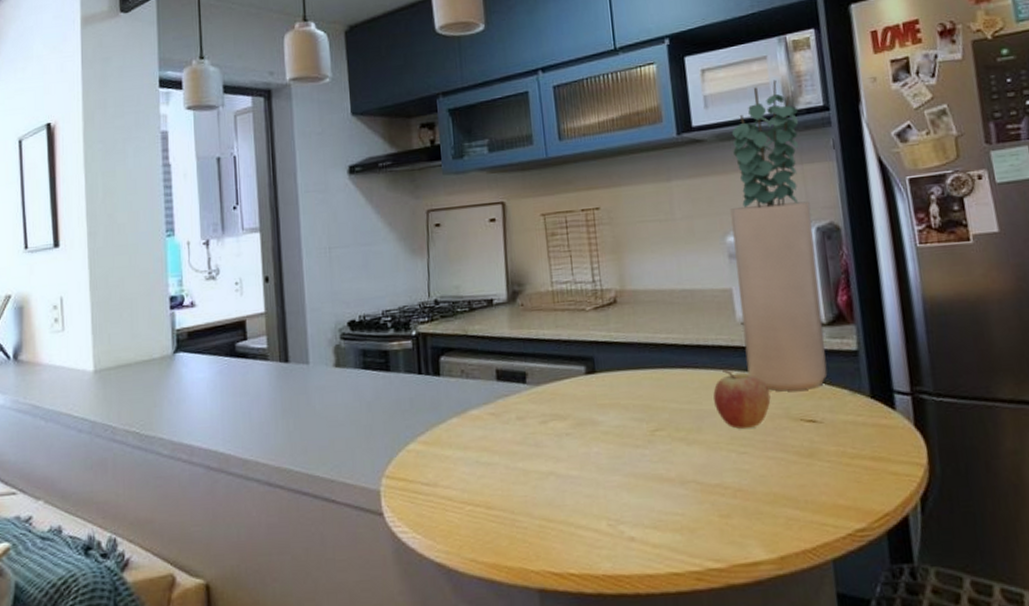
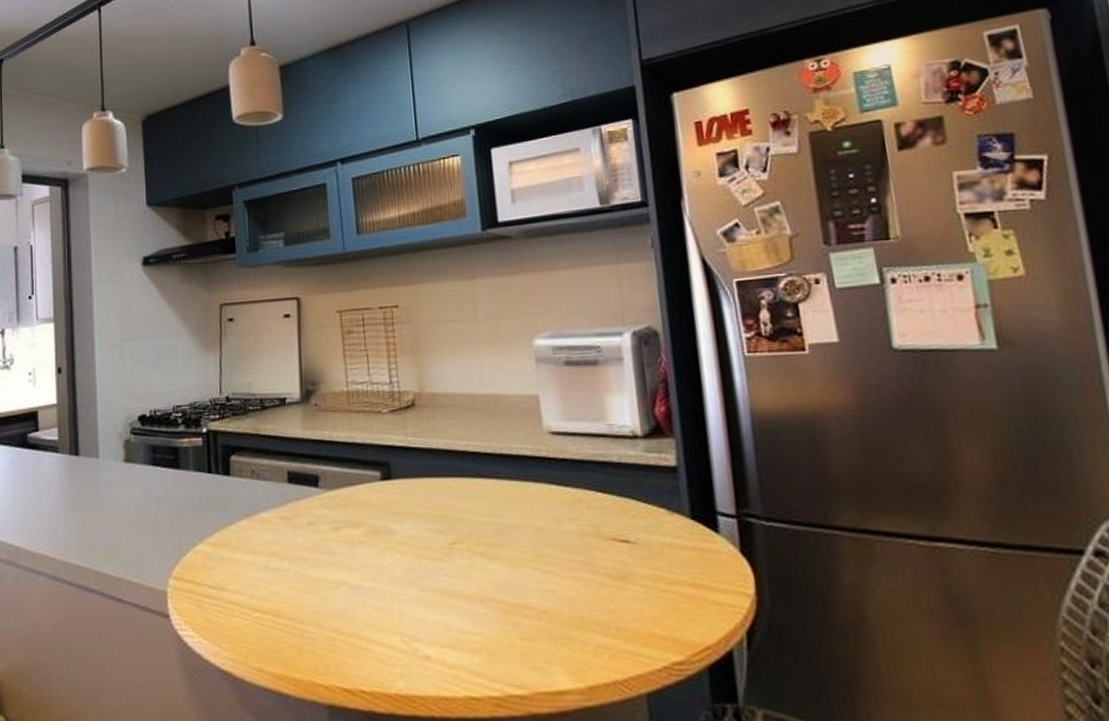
fruit: present [713,369,771,429] -> none [517,481,580,546]
vase: present [730,79,828,392] -> none [538,173,643,508]

